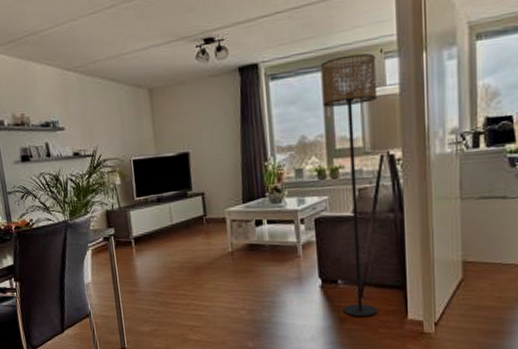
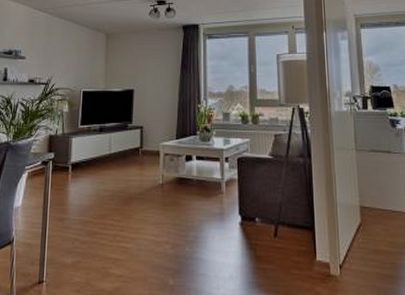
floor lamp: present [320,53,378,317] -> none [247,27,290,256]

